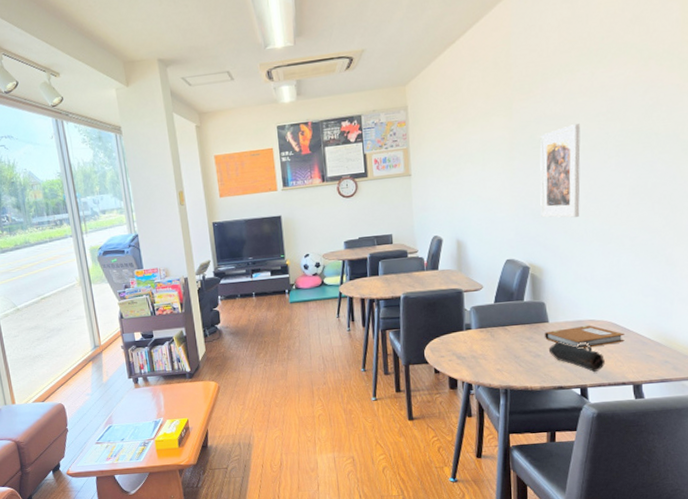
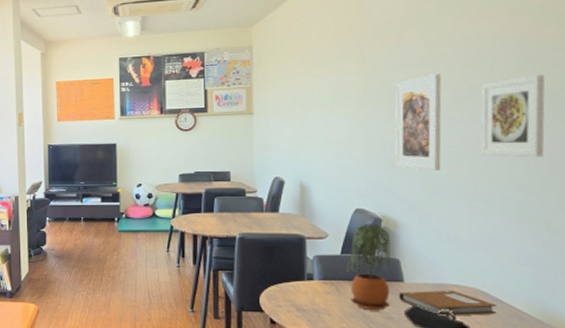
potted plant: none [499,272,538,352] -> present [346,223,392,311]
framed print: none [614,119,669,200] -> present [481,75,545,158]

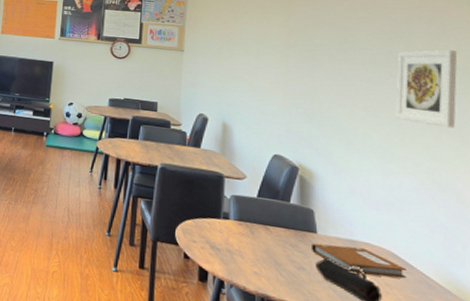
potted plant: present [346,223,392,311] -> none [262,170,306,260]
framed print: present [395,73,442,170] -> none [314,36,360,128]

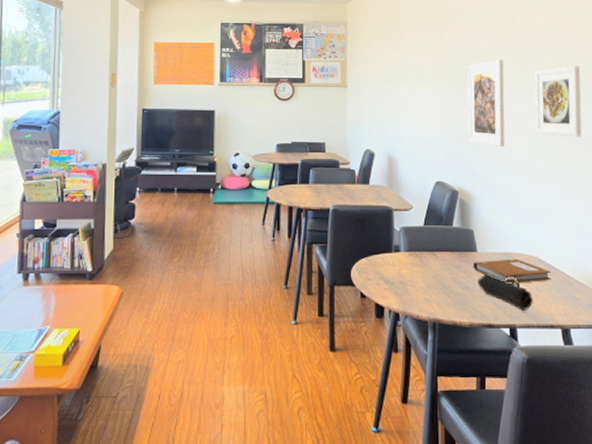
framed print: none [314,36,360,128] -> present [467,58,505,147]

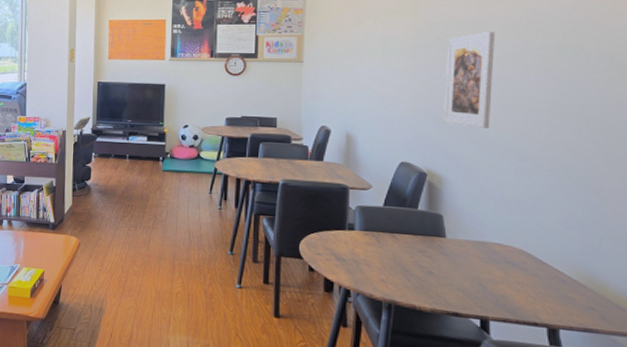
notebook: present [472,258,551,284] -> none [439,247,539,276]
pencil case: present [477,273,533,310] -> none [443,260,512,304]
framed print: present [534,66,582,137] -> none [532,38,602,121]

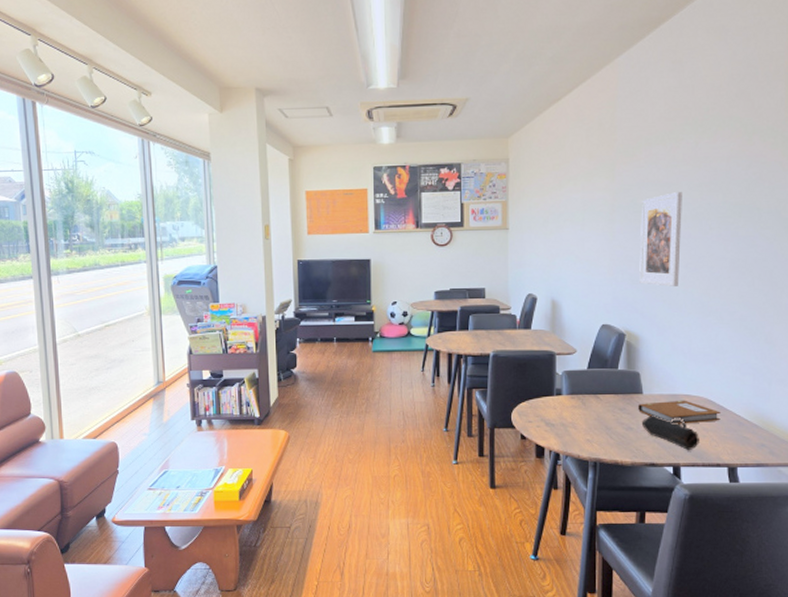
notebook: none [439,247,539,276] -> present [637,400,721,424]
pencil case: none [443,260,512,304] -> present [641,414,699,450]

